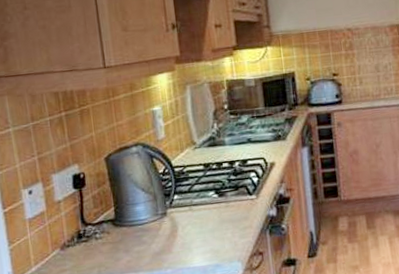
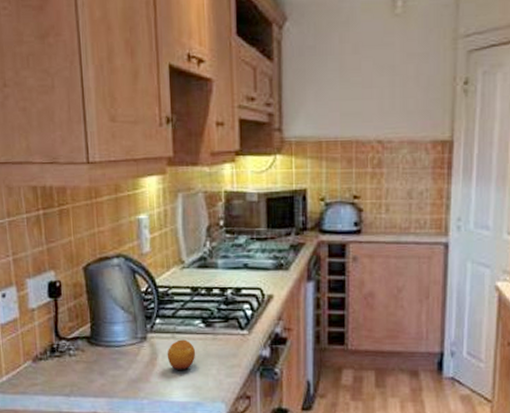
fruit: none [186,210,212,239] -> present [167,339,196,371]

